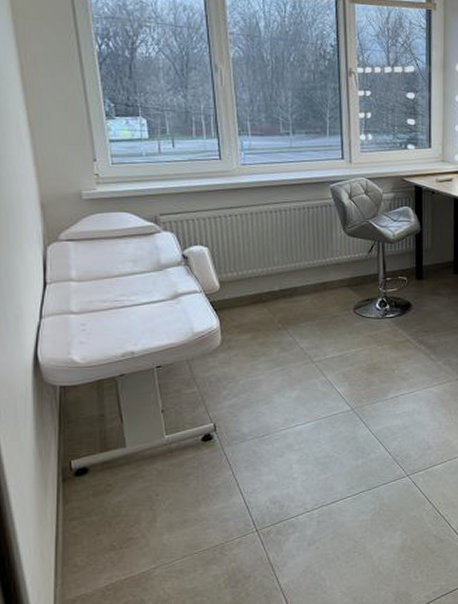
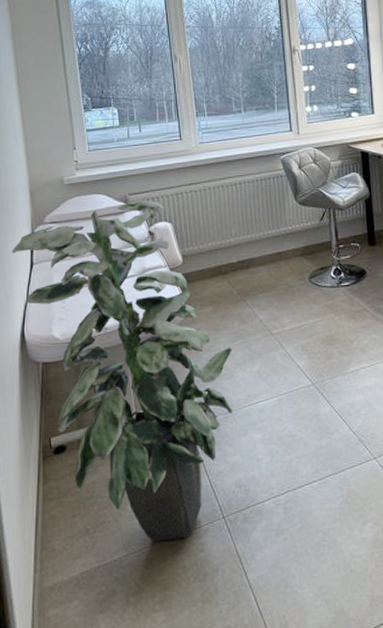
indoor plant: none [21,221,271,555] -> present [12,200,232,542]

